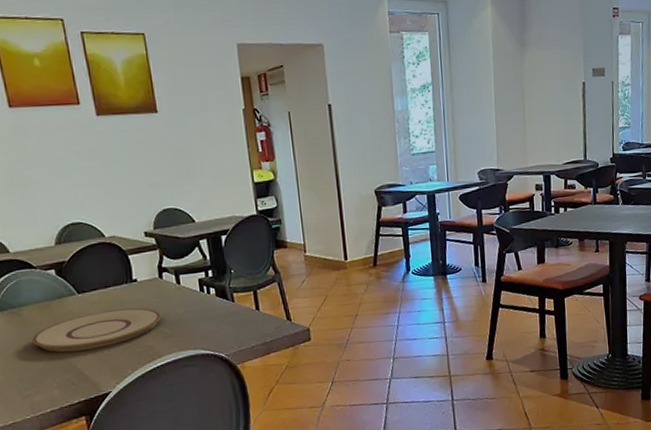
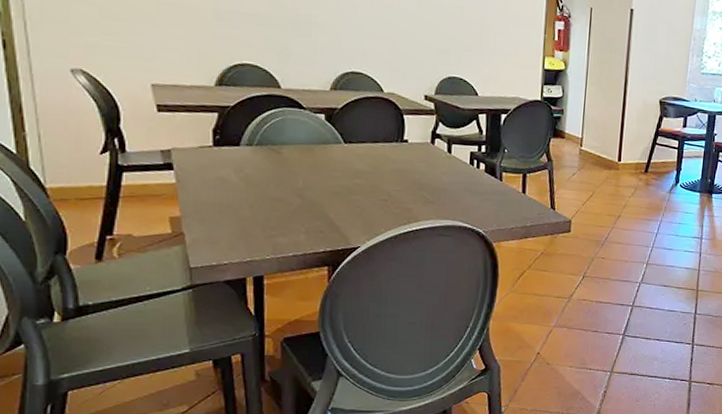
plate: present [31,308,161,352] -> none [286,165,426,202]

